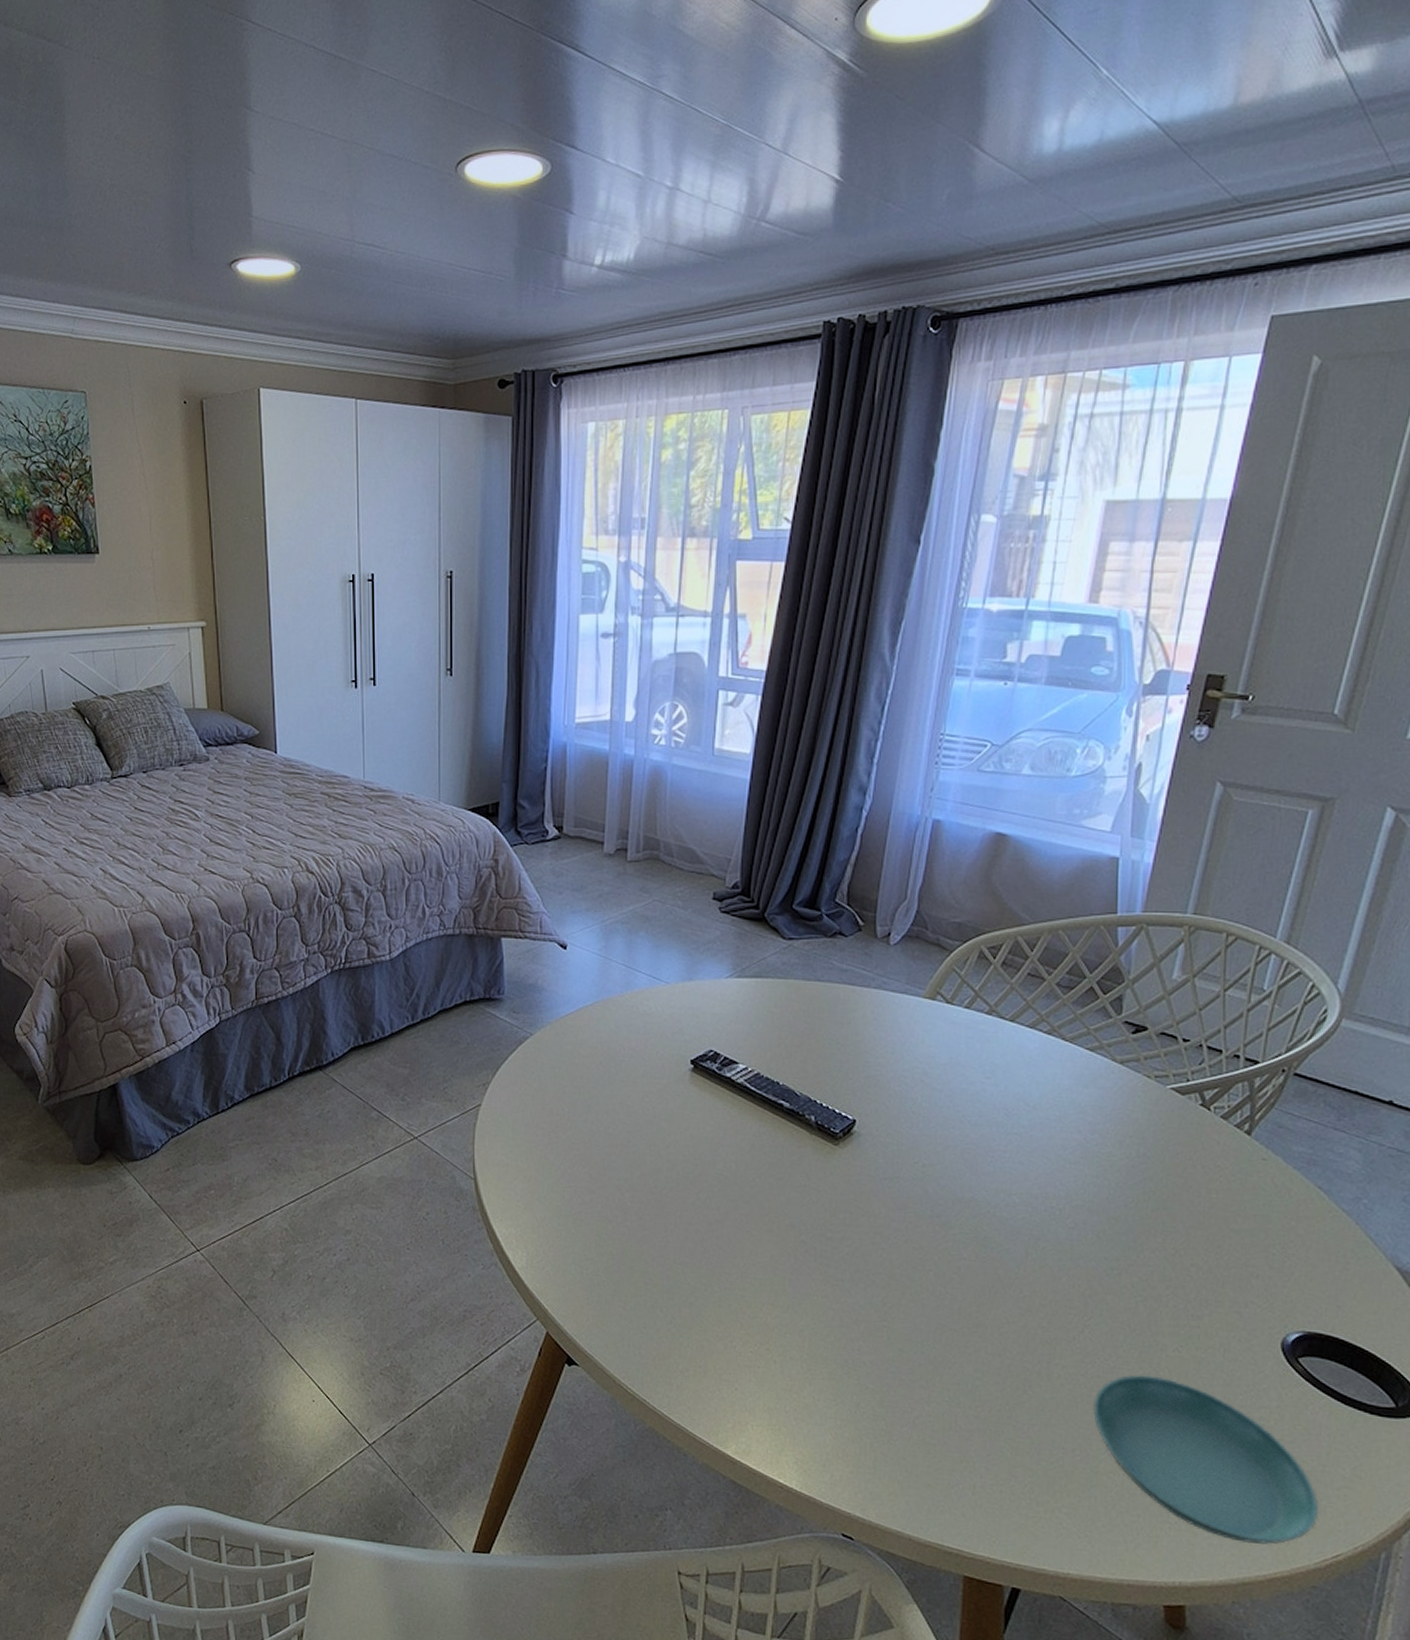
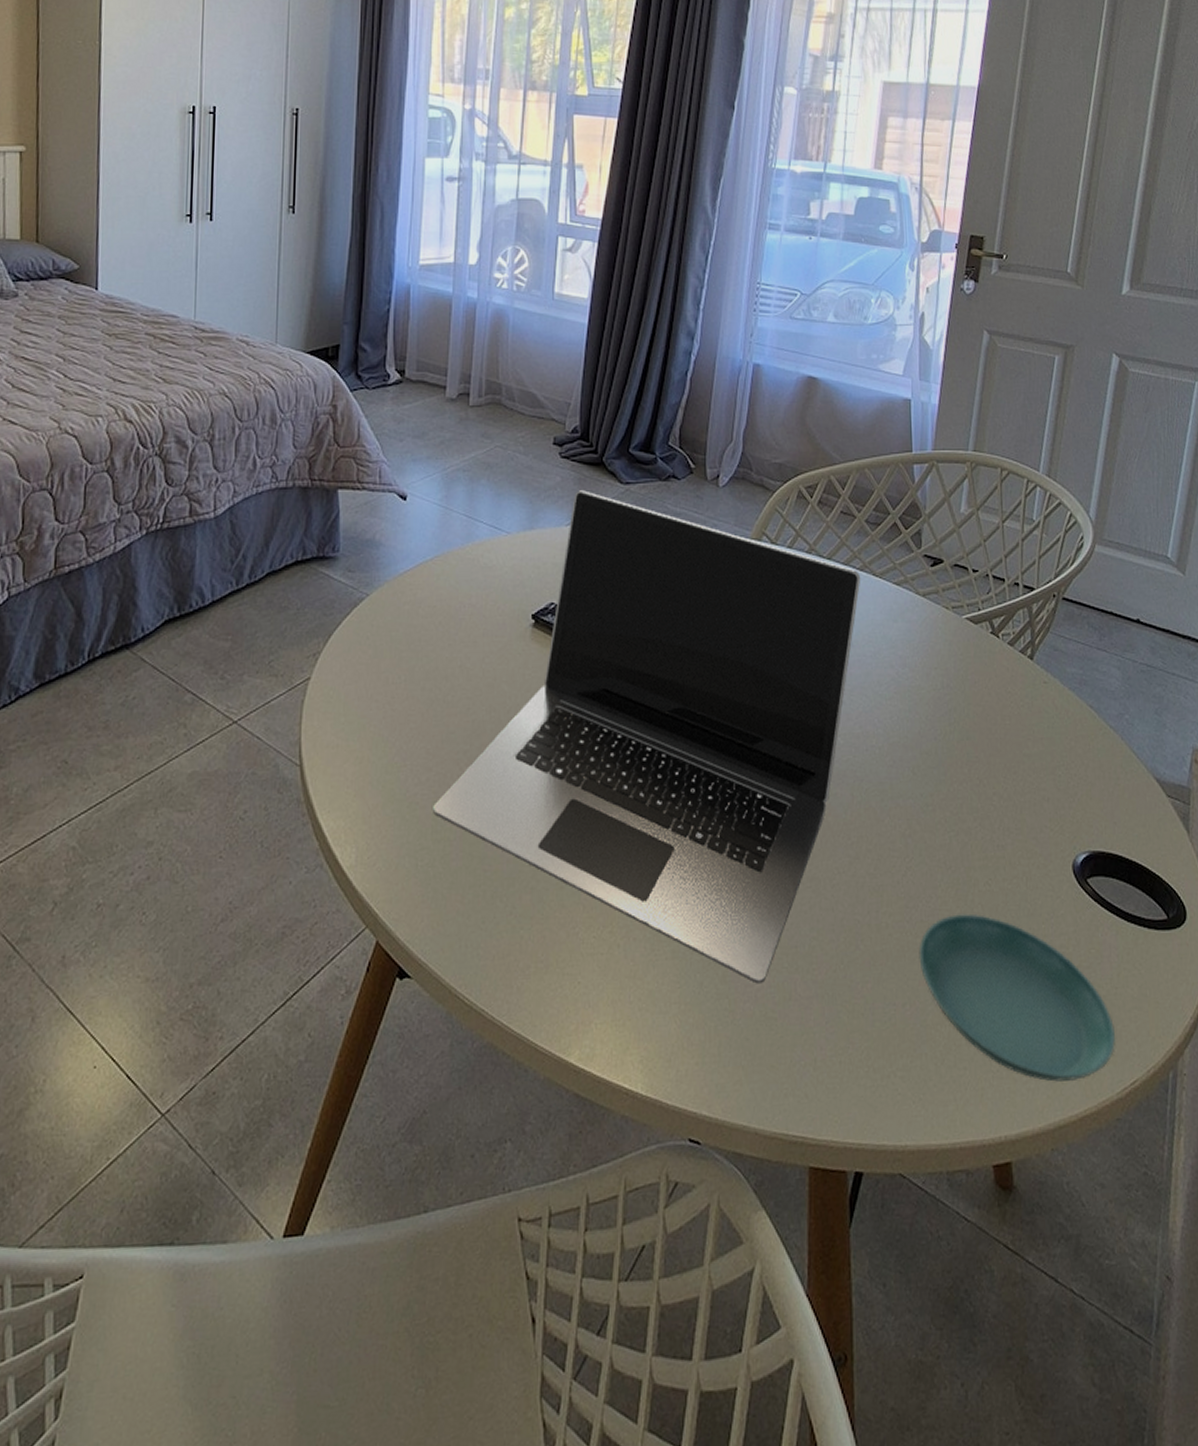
laptop: none [596,944,1048,1412] -> present [433,490,861,984]

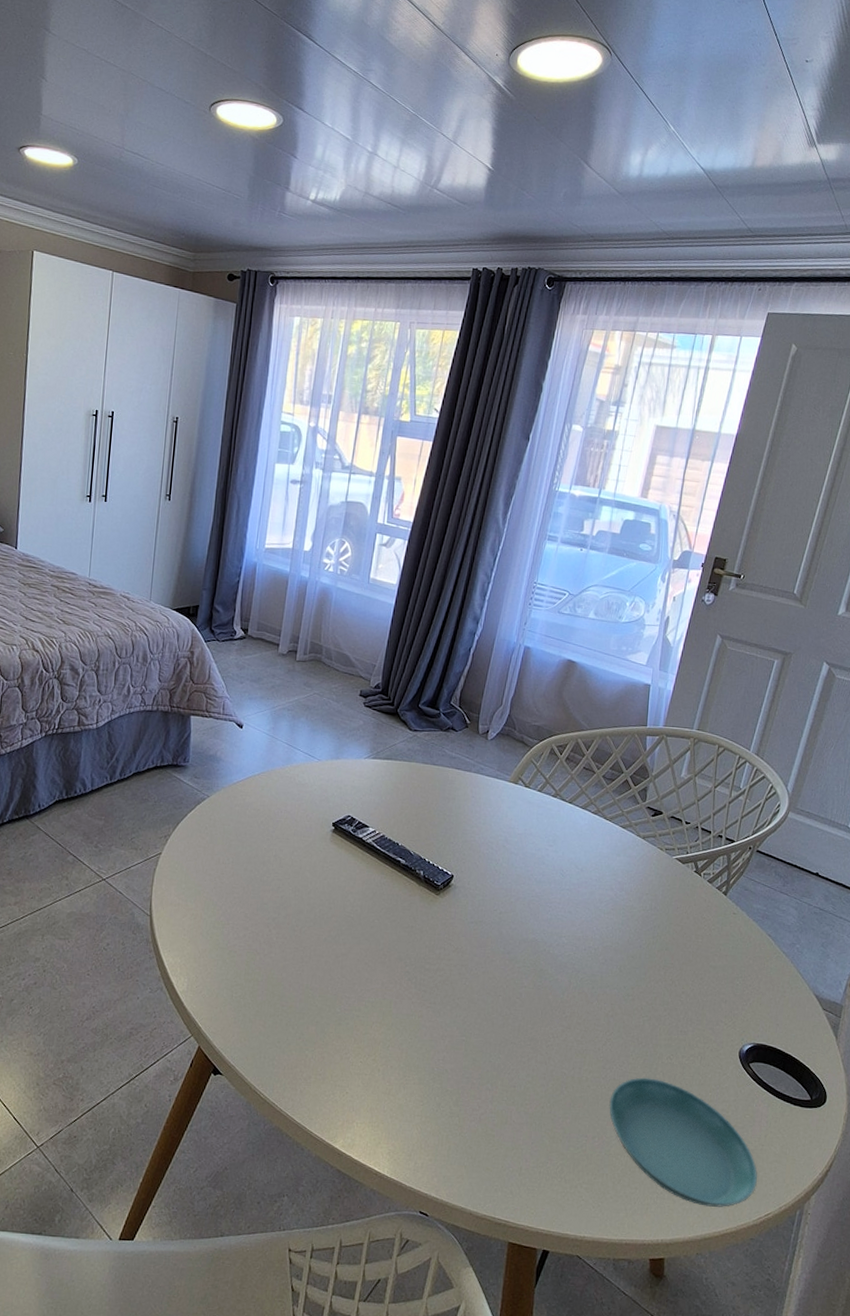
laptop: present [433,490,861,984] -> none [247,733,595,1110]

